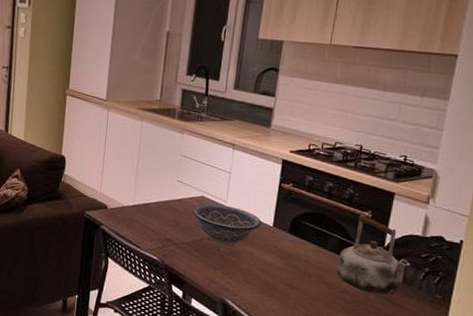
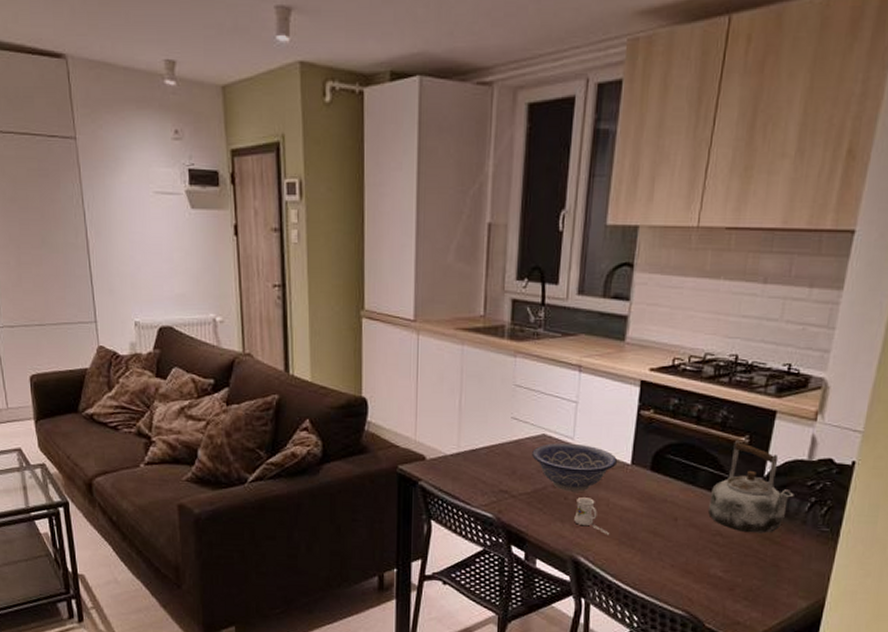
mug: none [224,250,253,284] -> present [574,497,609,536]

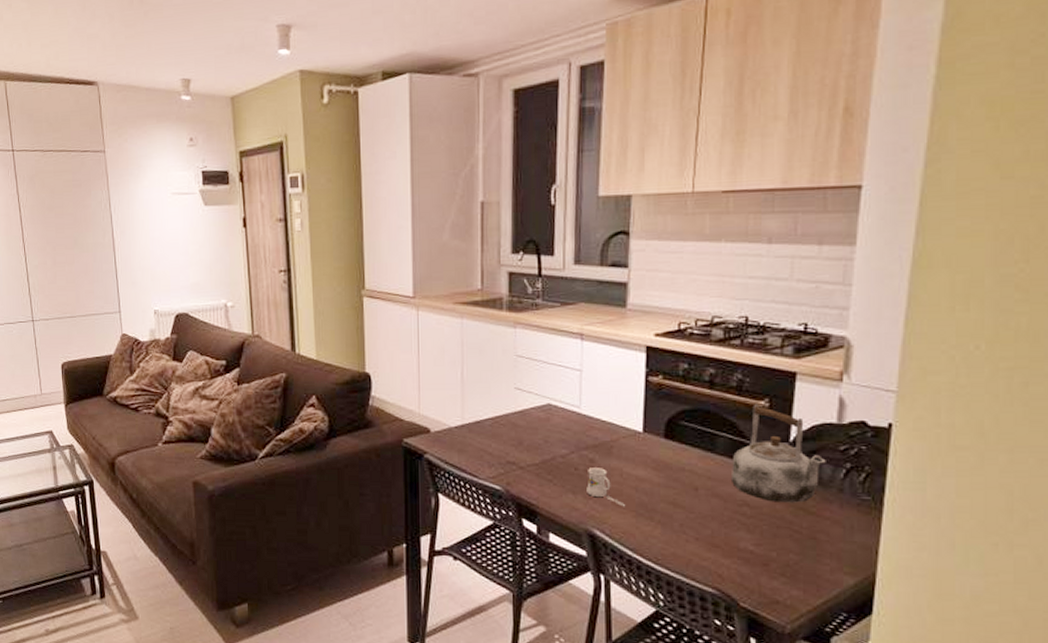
decorative bowl: present [532,442,618,492] -> none [538,412,629,462]

